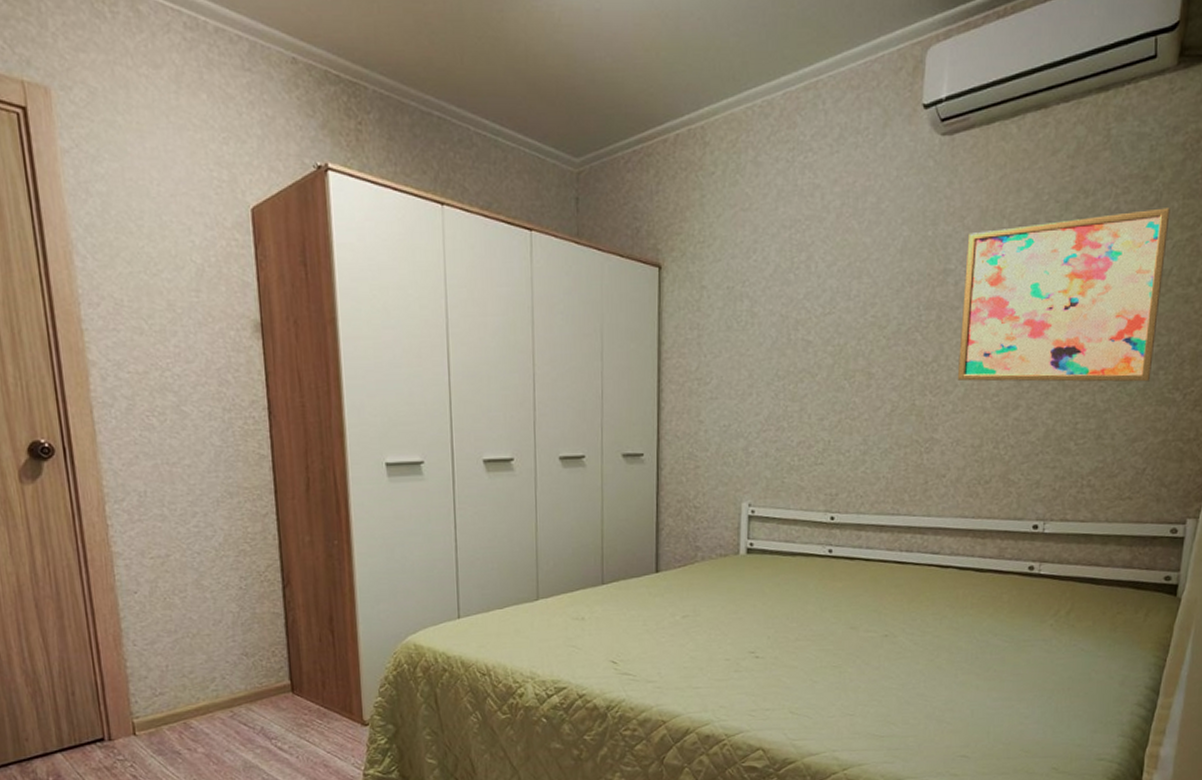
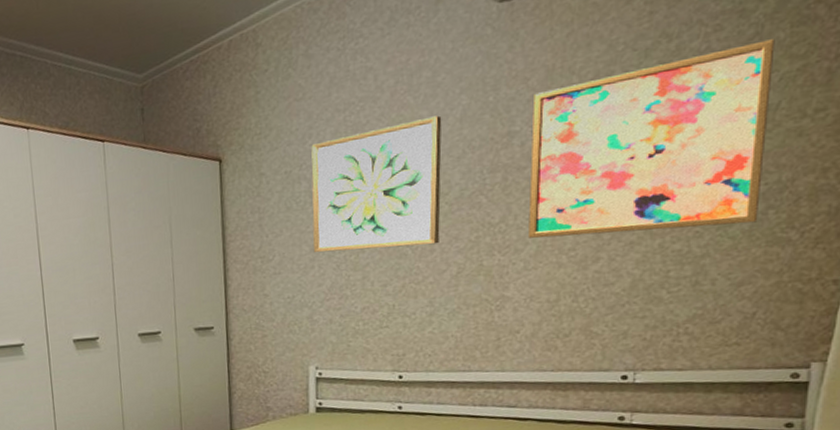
wall art: none [752,244,884,380] -> present [311,115,442,253]

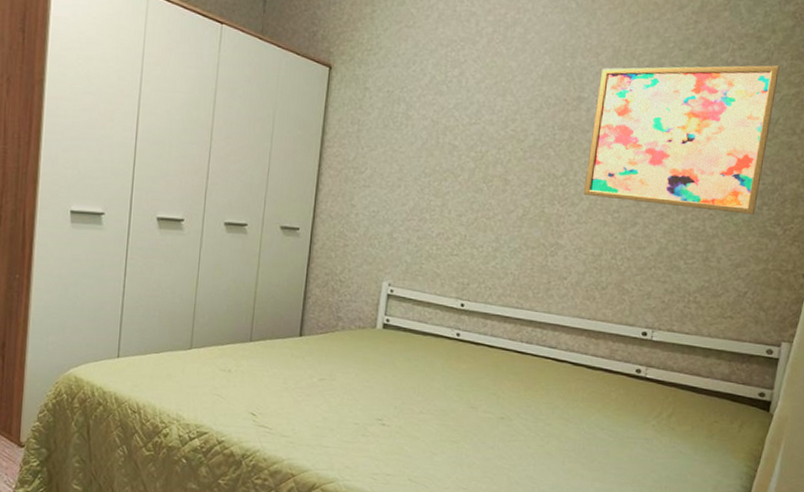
wall art: present [311,115,442,253] -> none [402,68,527,185]

